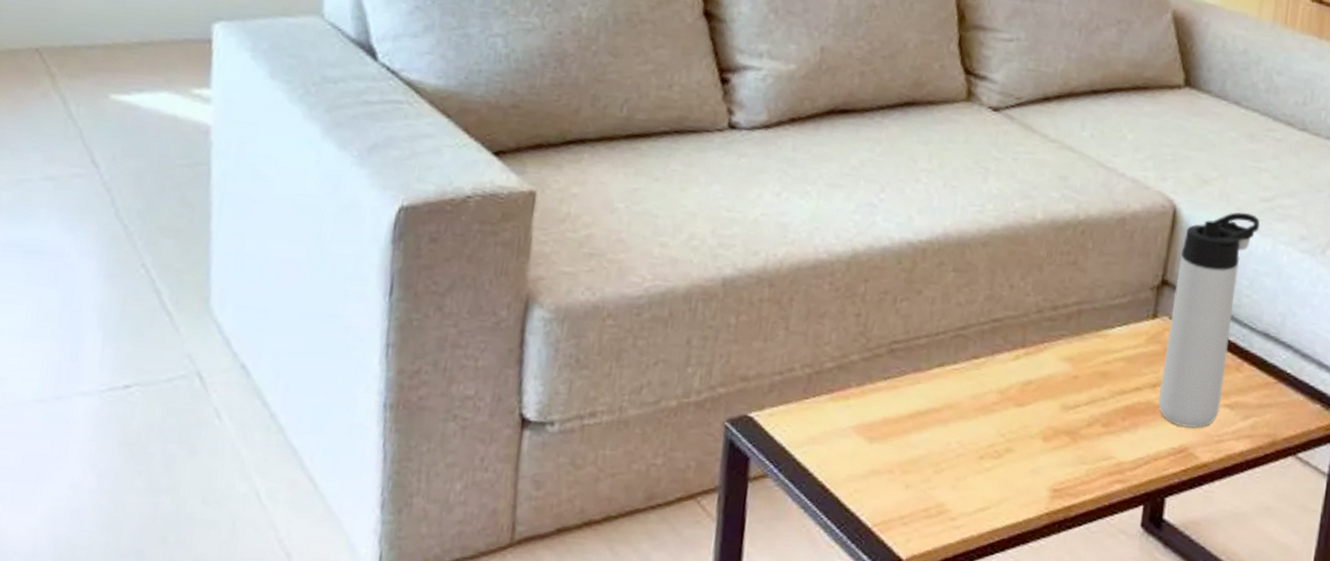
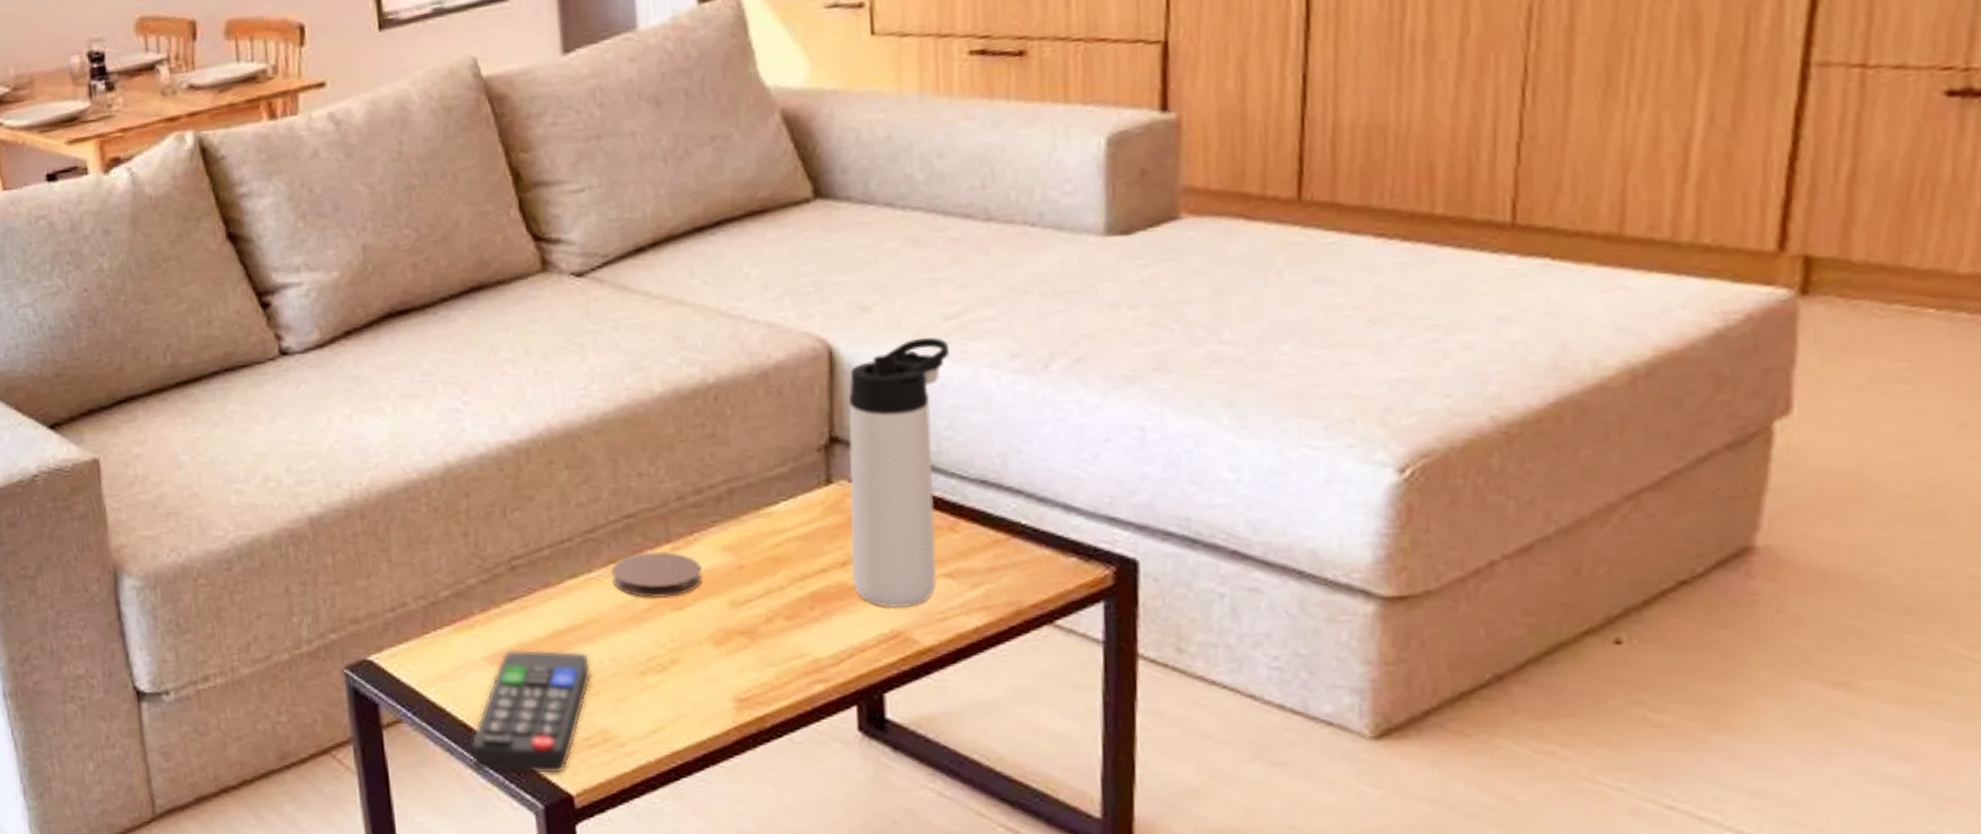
remote control: none [822,423,941,539] -> present [471,649,592,775]
coaster: none [972,353,1045,394] -> present [611,552,702,598]

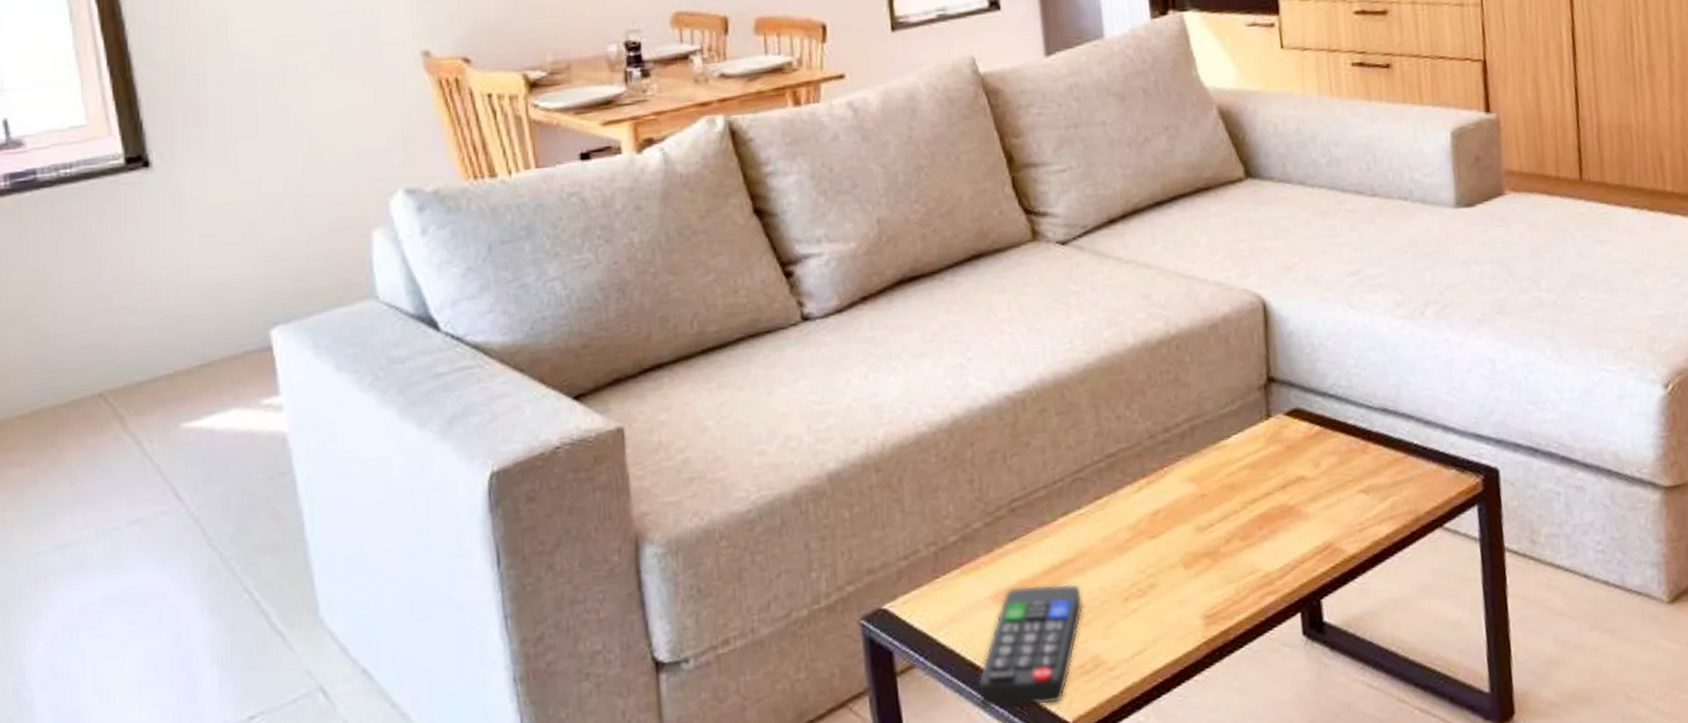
coaster: present [611,552,702,598] -> none [1097,486,1173,529]
thermos bottle: present [848,337,950,609] -> none [1280,291,1356,523]

